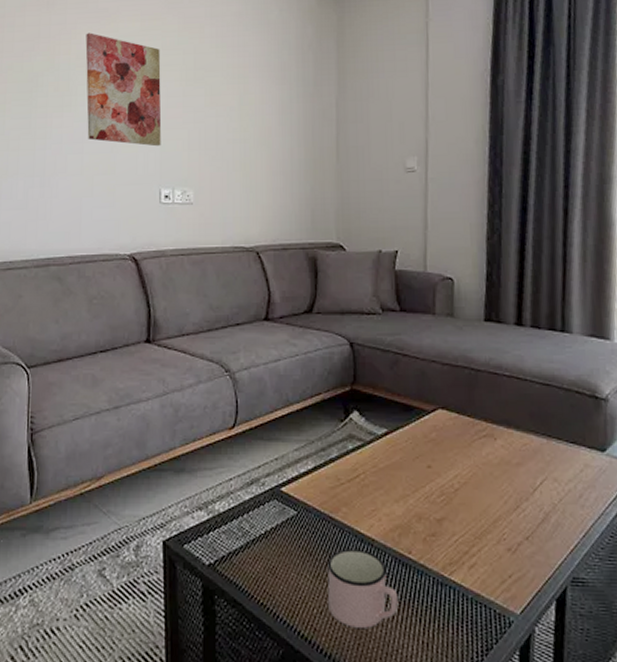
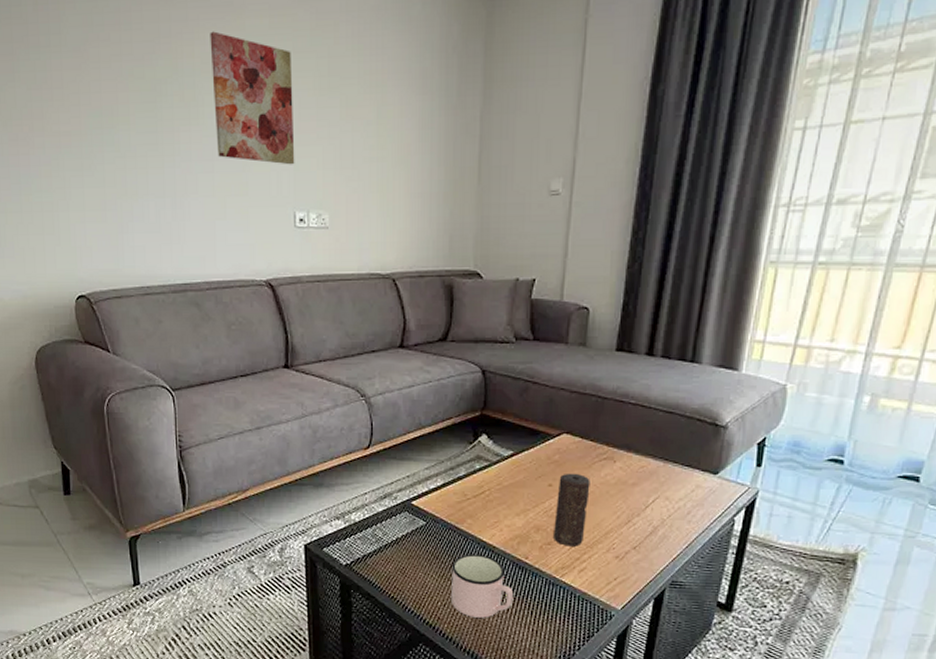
candle: none [436,452,472,538] -> present [552,473,590,547]

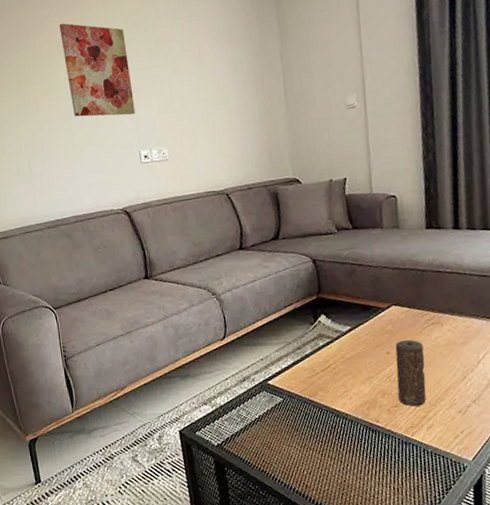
mug: present [451,554,513,618] -> none [311,422,371,482]

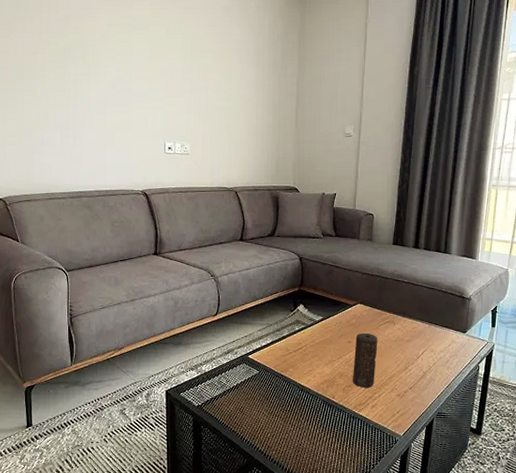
wall art: present [59,23,136,117] -> none [107,17,166,110]

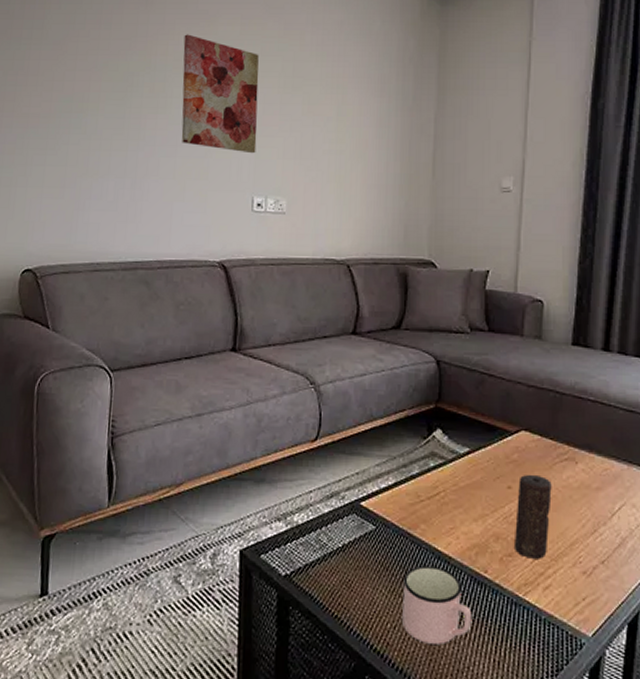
wall art: none [107,17,166,110] -> present [181,34,259,154]
mug: none [278,395,324,445] -> present [402,565,471,645]

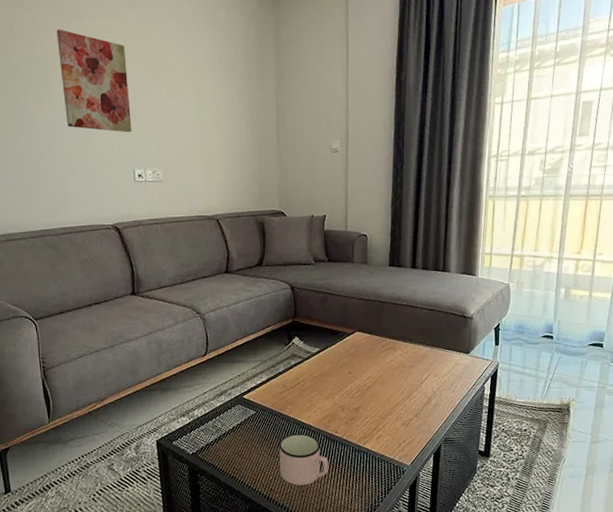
candle: present [513,474,552,559] -> none [354,361,380,420]

